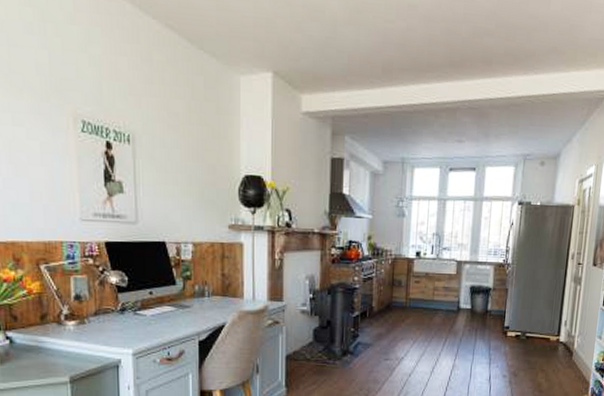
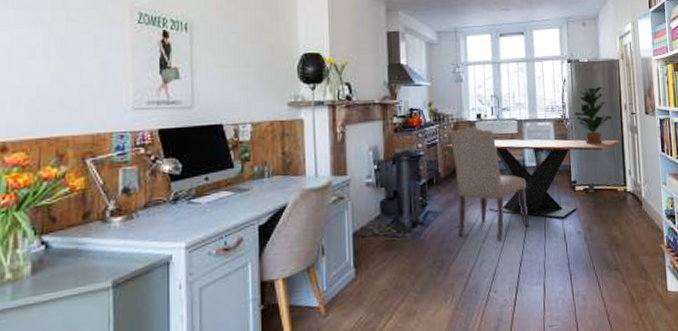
dining table: none [380,278,561,361] -> present [444,139,620,218]
chair: none [385,264,459,377] -> present [449,127,529,242]
potted plant: none [517,233,556,292] -> present [574,87,612,144]

